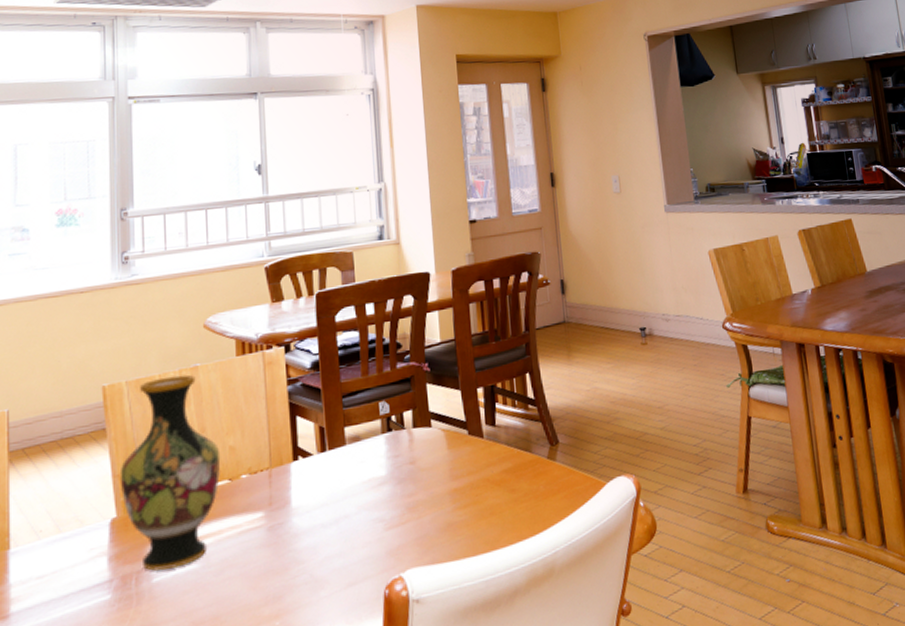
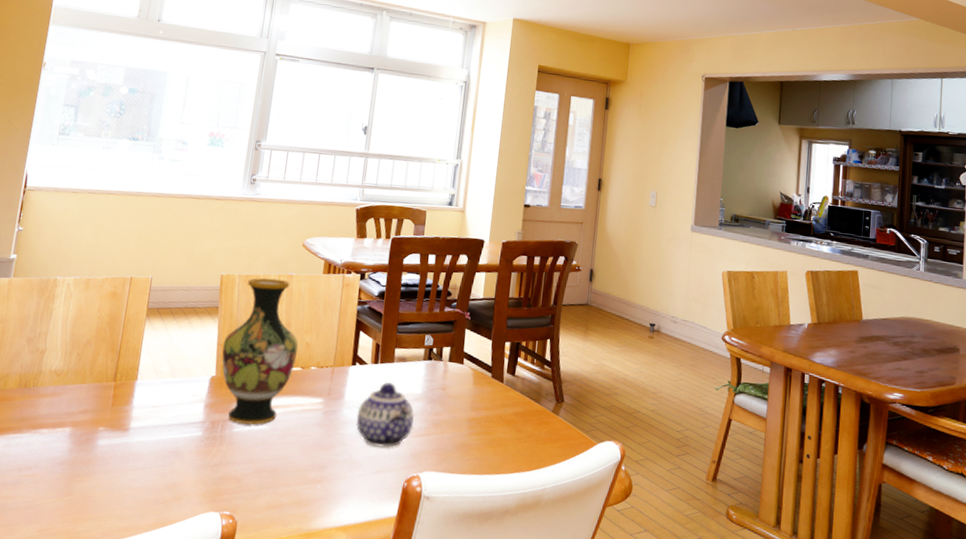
teapot: none [310,471,384,555] -> present [356,382,415,448]

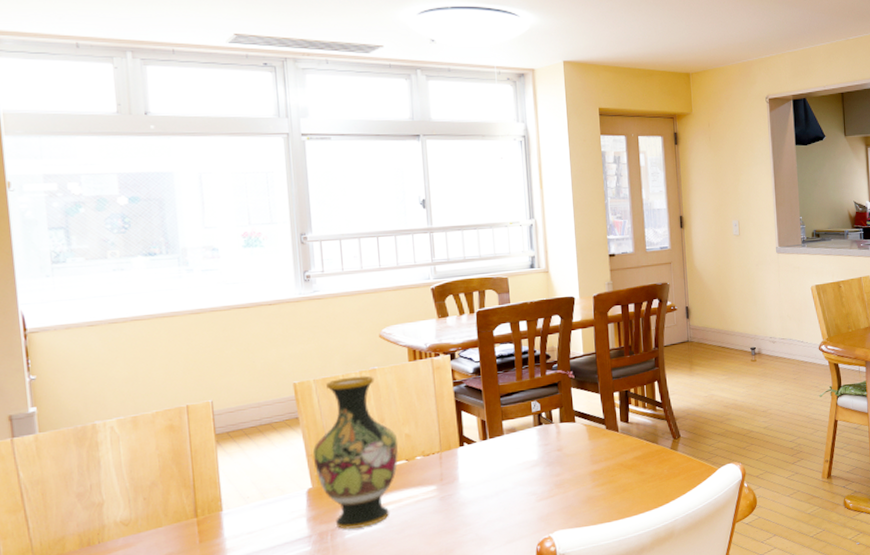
teapot: present [356,382,415,448] -> none [475,455,536,520]

